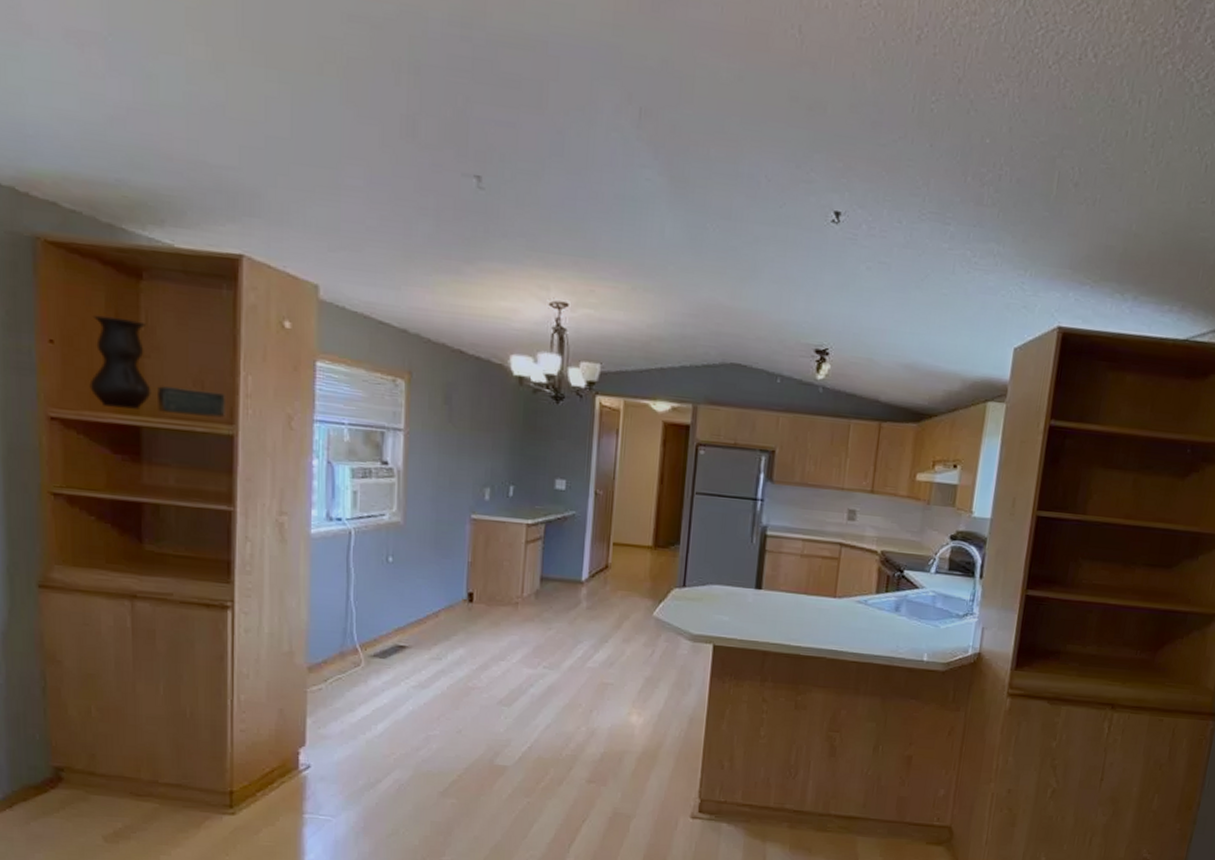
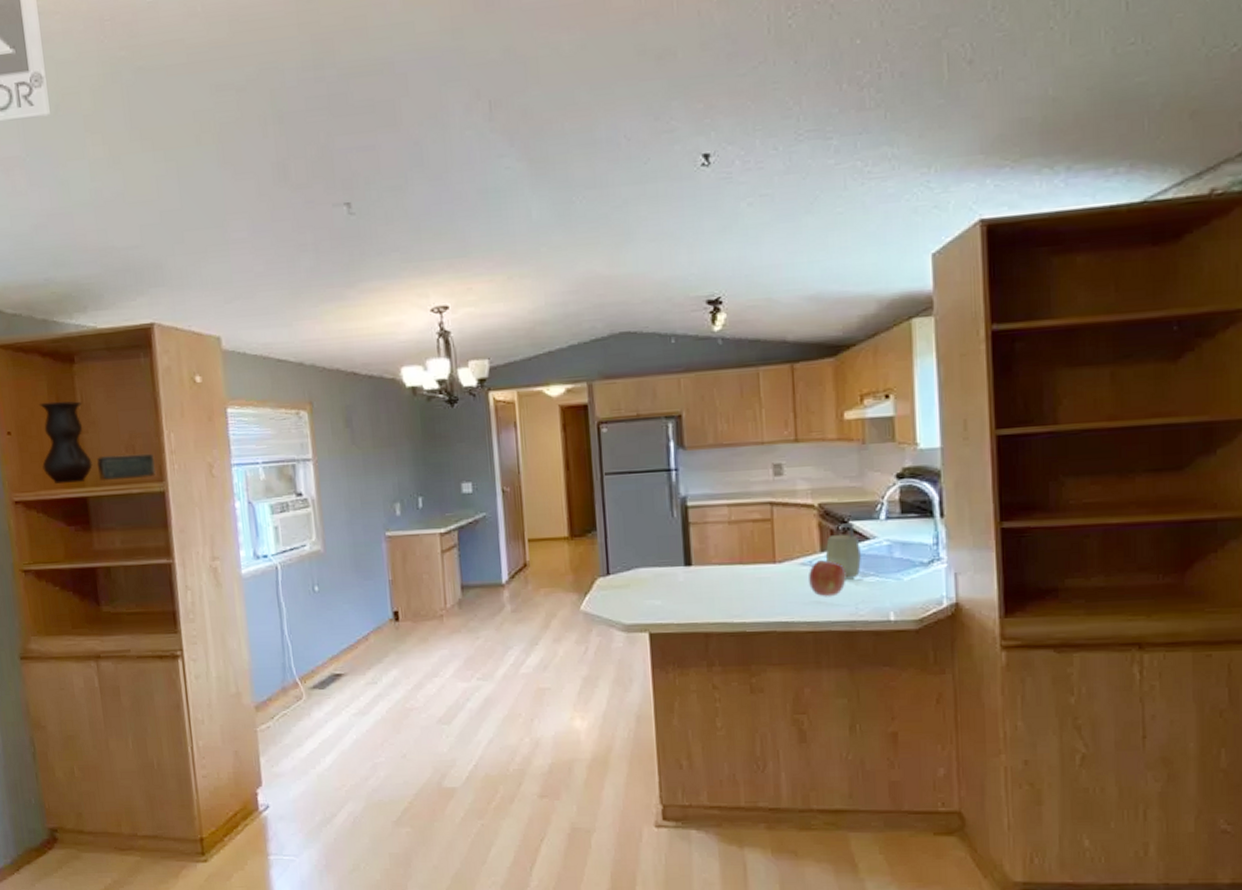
fruit: none [861,599,894,634] -> present [809,559,846,597]
soap dispenser: none [879,571,910,620] -> present [825,523,861,578]

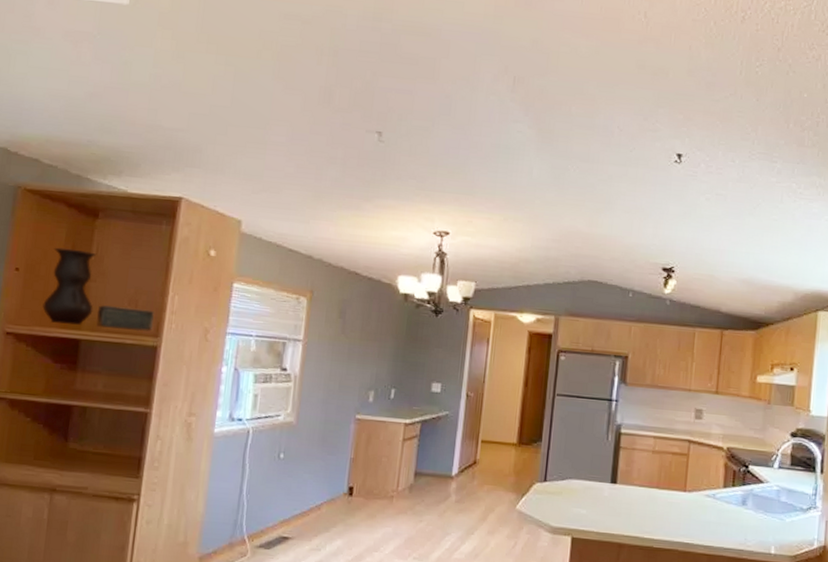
fruit: present [809,559,846,597] -> none [710,493,741,527]
soap dispenser: present [825,523,861,578] -> none [726,466,756,514]

